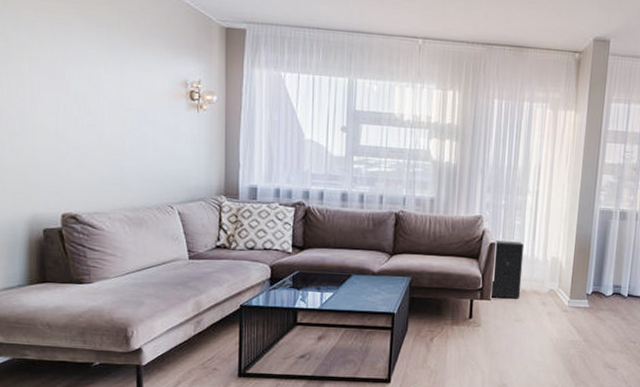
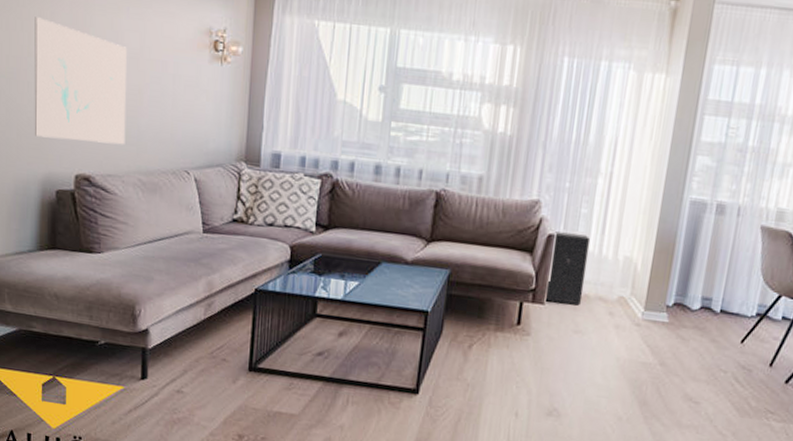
wall art: none [13,72,110,186] -> present [34,17,127,145]

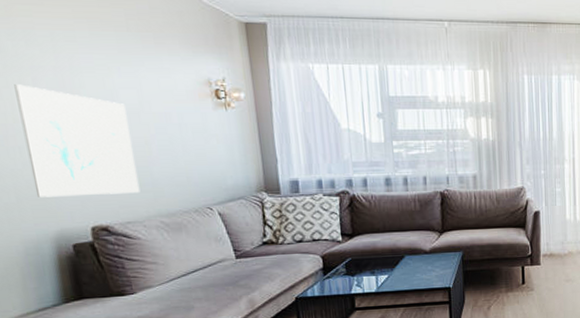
speaker: present [543,231,591,304] -> none [539,208,568,261]

